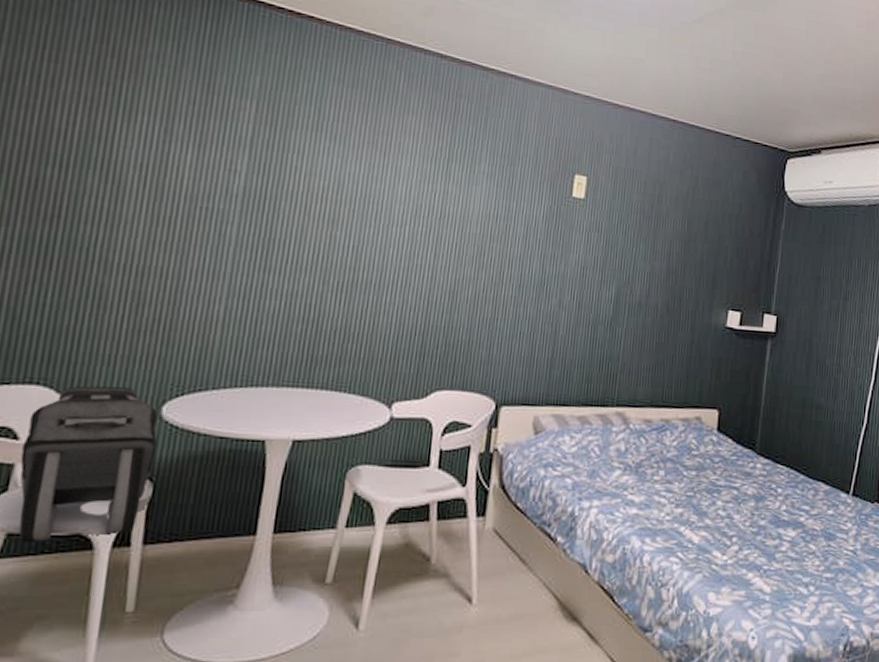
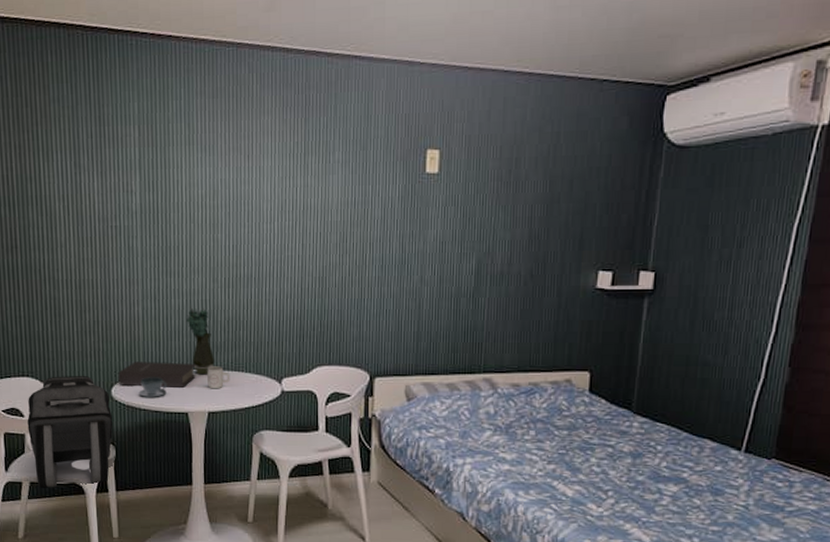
book: none [174,372,285,408] -> present [118,361,196,388]
teacup: none [200,393,242,419] -> present [138,377,167,397]
vase: none [280,311,312,394] -> present [185,307,215,375]
mug: none [297,383,329,412] -> present [207,366,230,389]

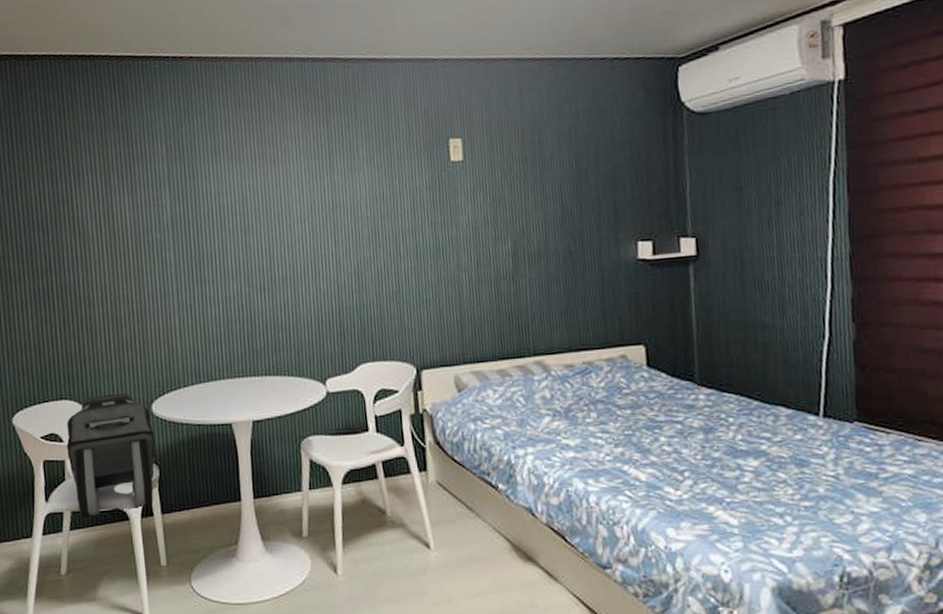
book: present [118,361,196,388] -> none [157,371,238,401]
teacup: present [138,377,167,397] -> none [179,388,209,411]
vase: present [185,307,215,375] -> none [223,314,256,383]
mug: present [207,366,230,389] -> none [248,372,273,397]

